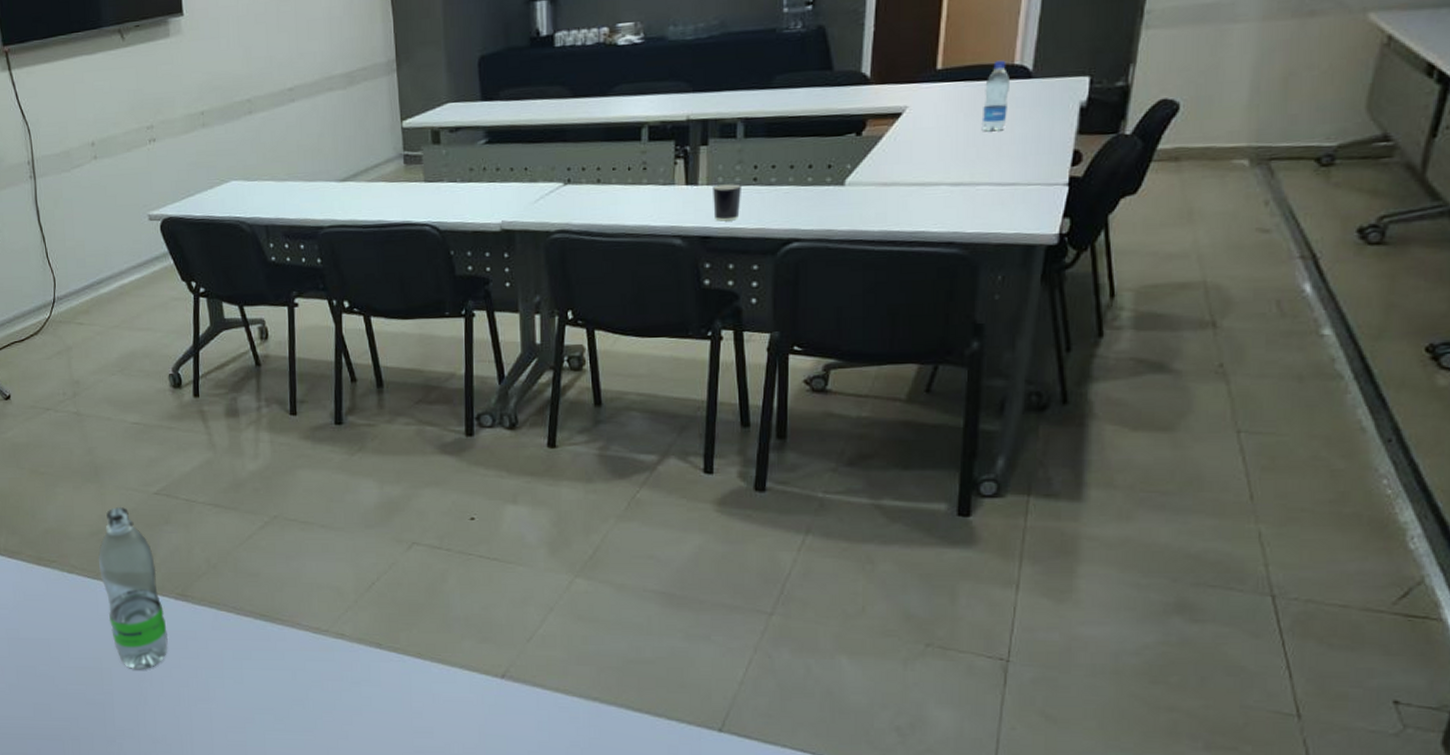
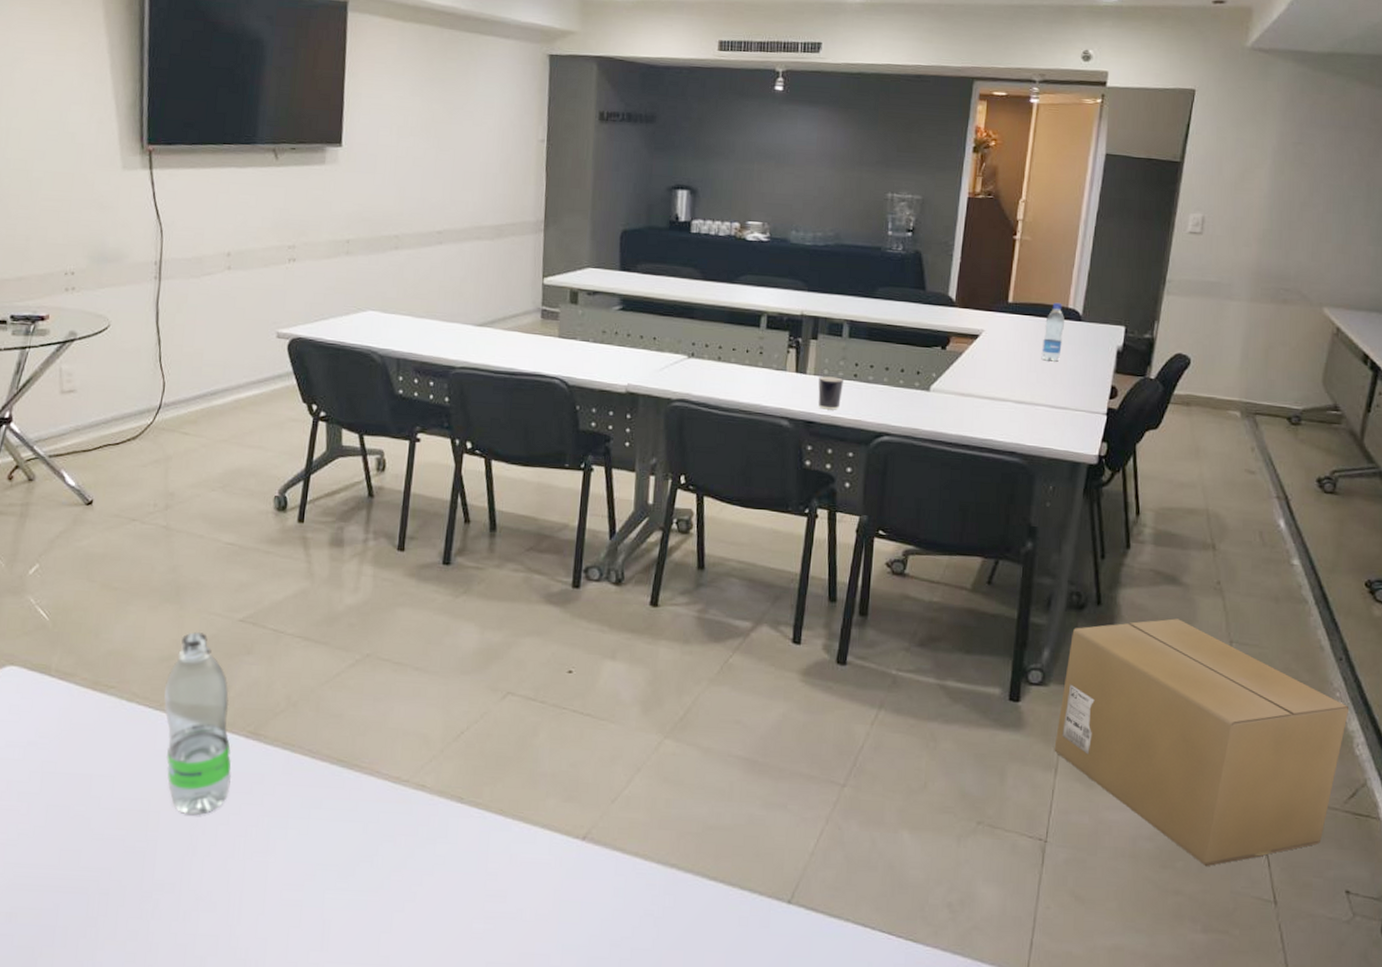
box: none [1014,411,1401,681] -> present [1054,618,1350,867]

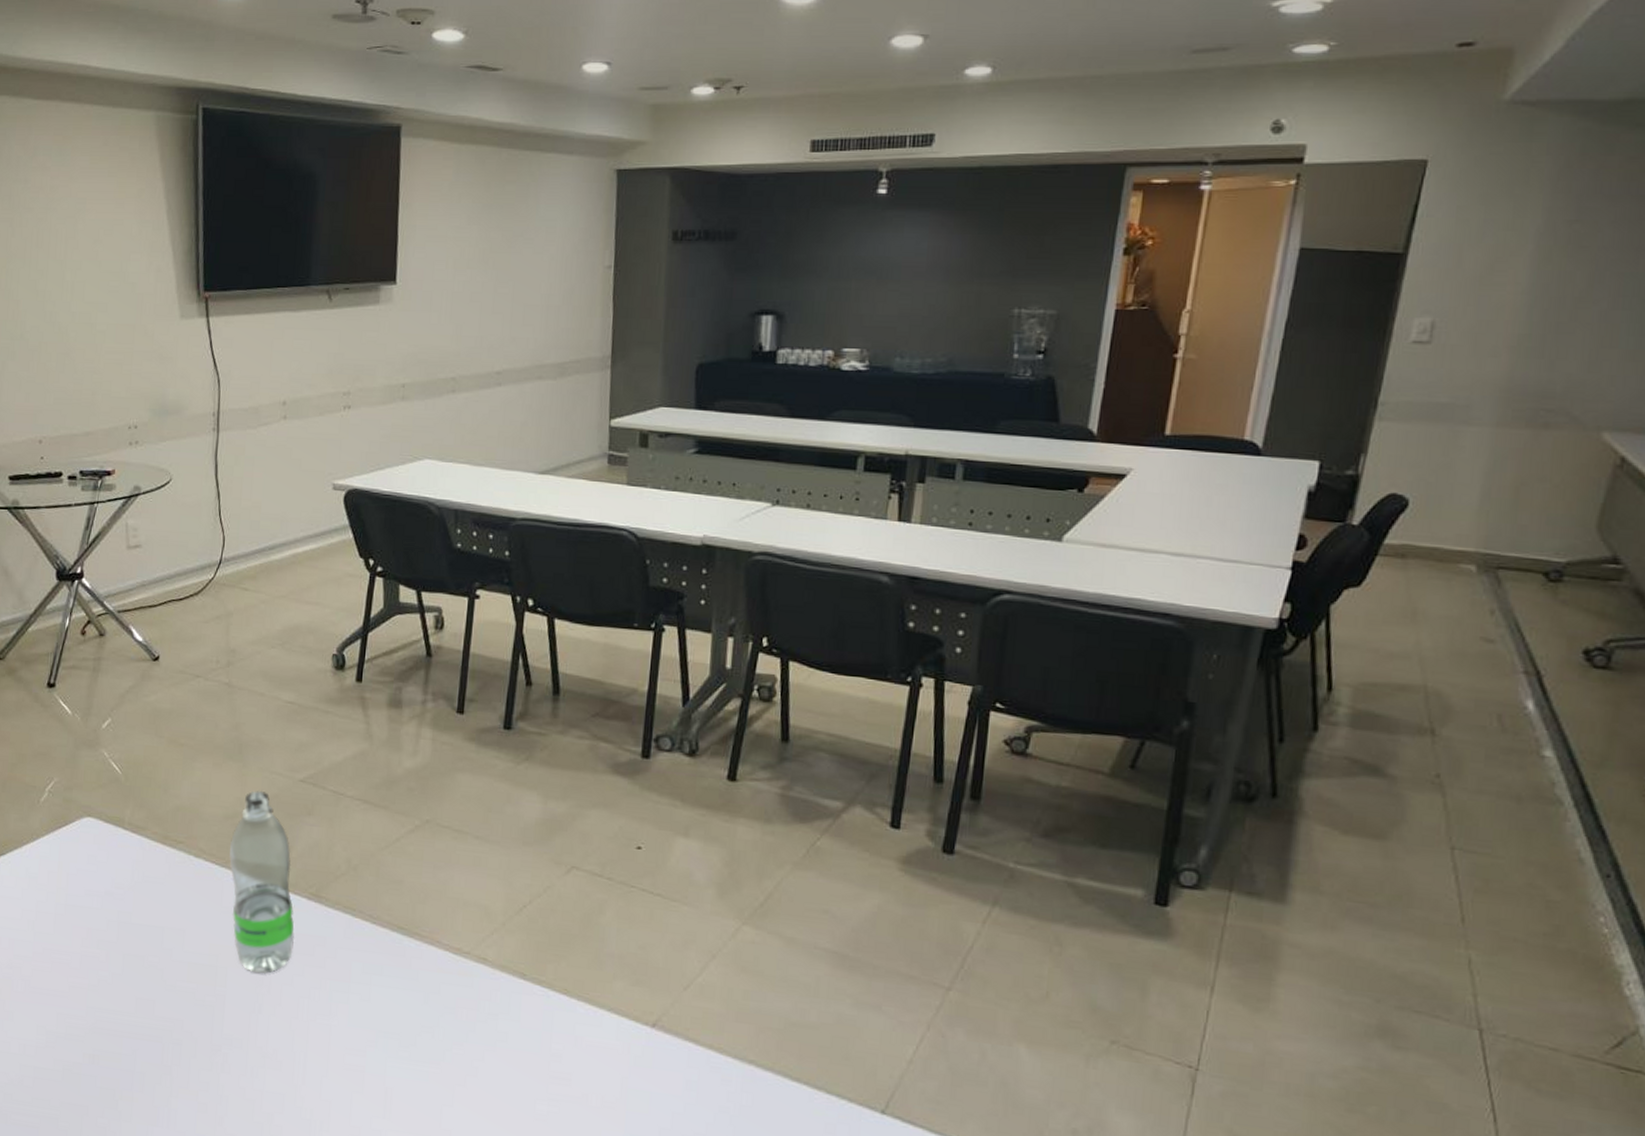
mug: present [818,376,844,410] -> none [924,525,957,564]
bottle: present [1041,302,1064,362] -> none [1206,433,1238,505]
box: present [1054,618,1350,867] -> none [1210,817,1618,1116]

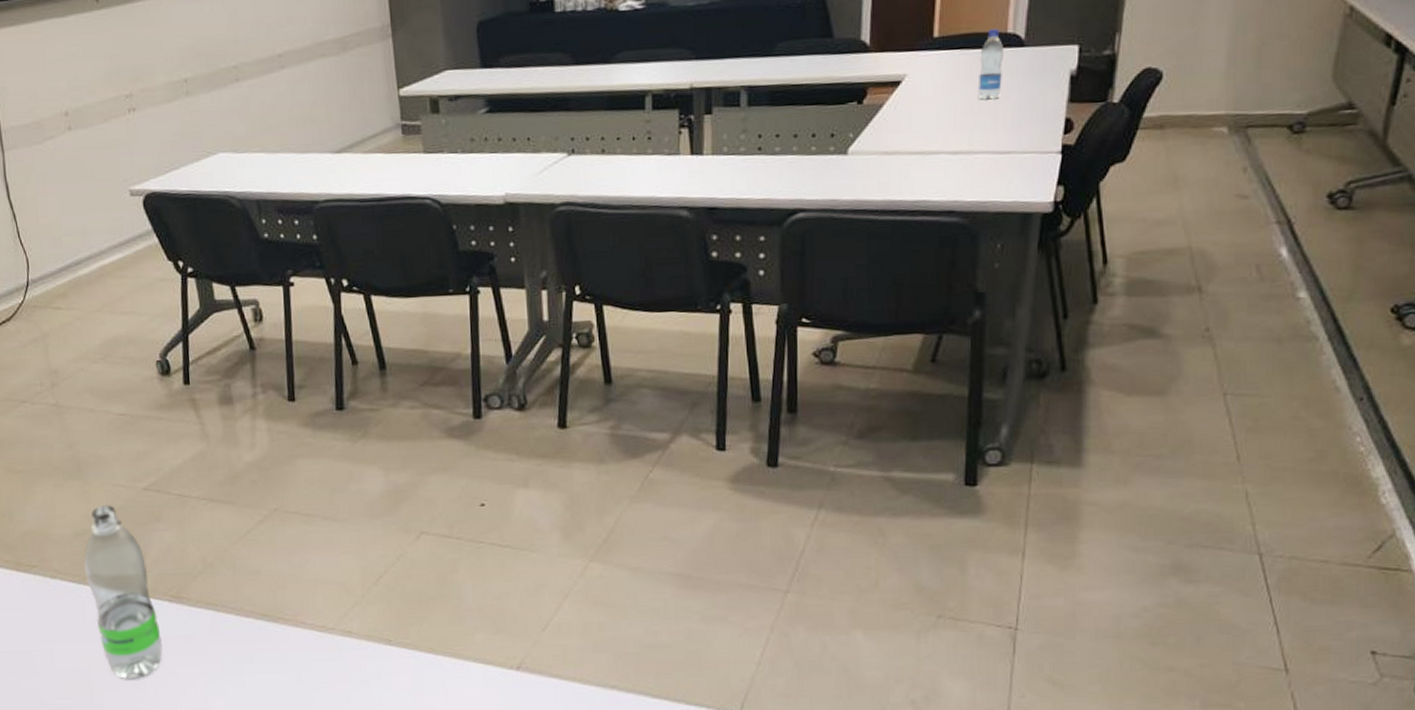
bottle: none [1206,433,1238,505] -> present [977,28,1003,100]

